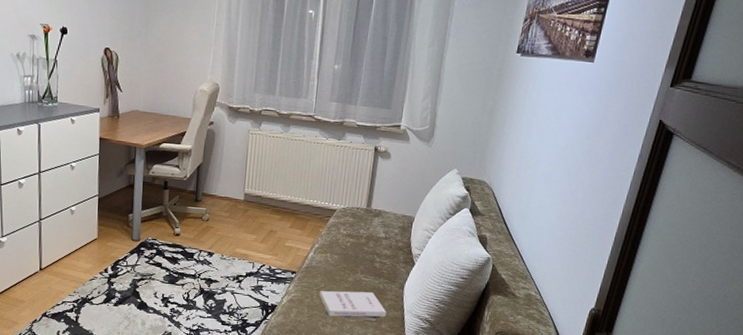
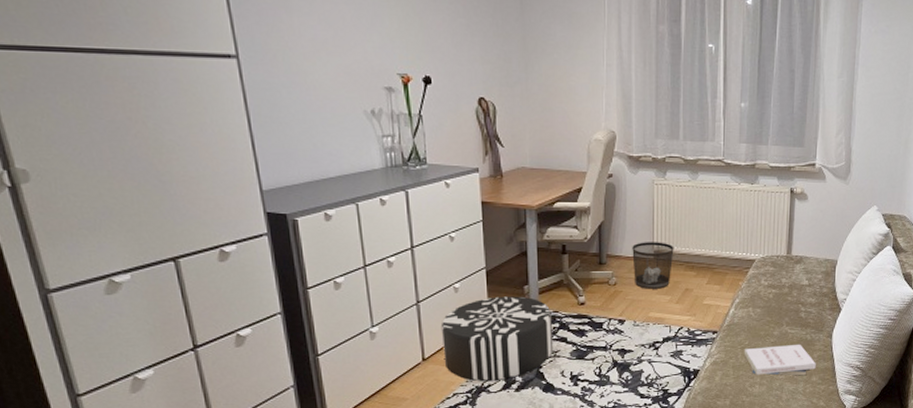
pouf: none [57,221,150,295] -> present [441,296,554,382]
waste bin: none [225,184,263,228] -> present [632,242,674,289]

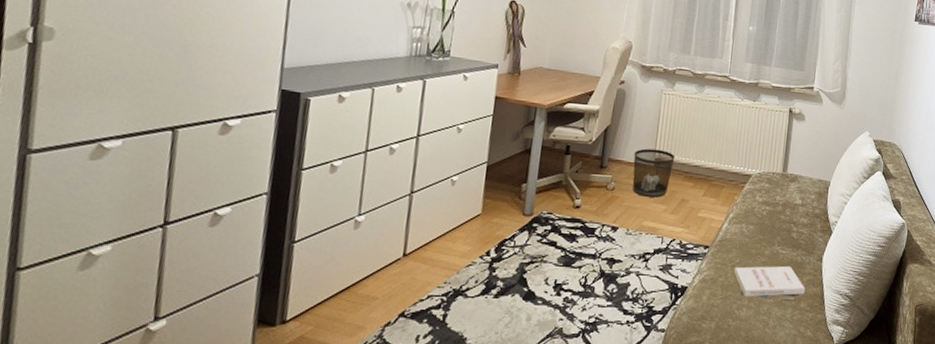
pouf: present [441,296,554,382] -> none [425,193,546,285]

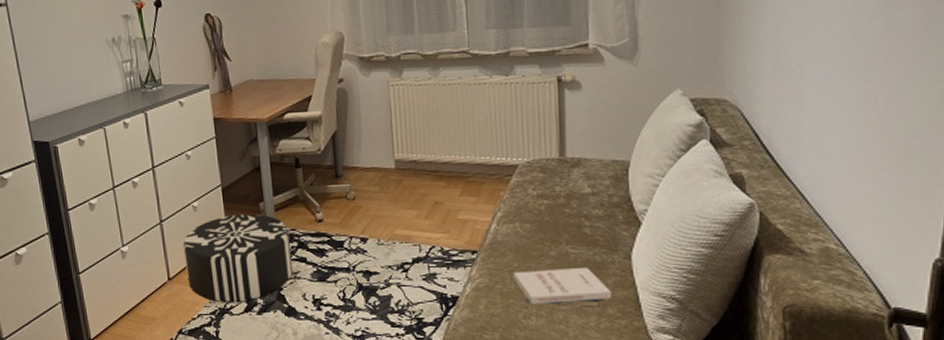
pouf: none [425,193,546,285] -> present [183,214,293,303]
waste bin: present [632,148,675,198] -> none [370,149,418,203]

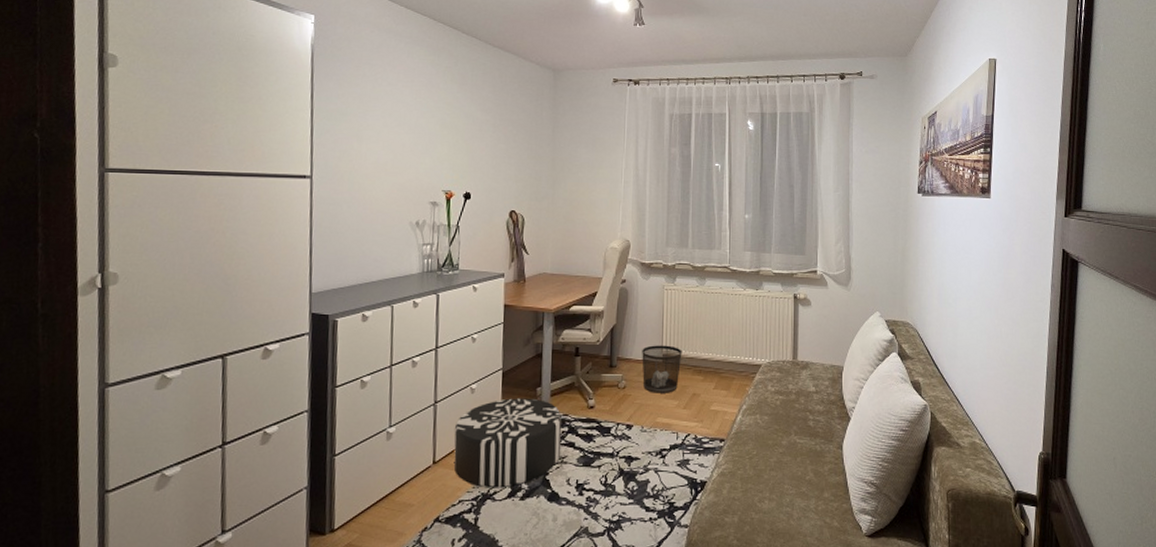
waste bin: none [370,149,418,203] -> present [642,345,682,393]
books: present [512,267,612,307] -> none [752,455,827,491]

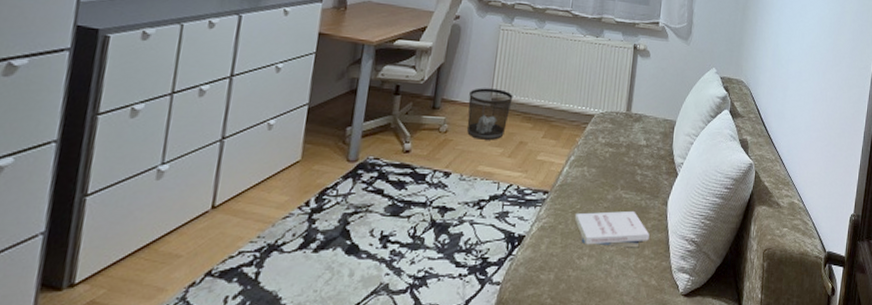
pouf: present [453,398,562,488] -> none [236,137,372,239]
books: none [752,455,827,491] -> present [574,210,650,248]

